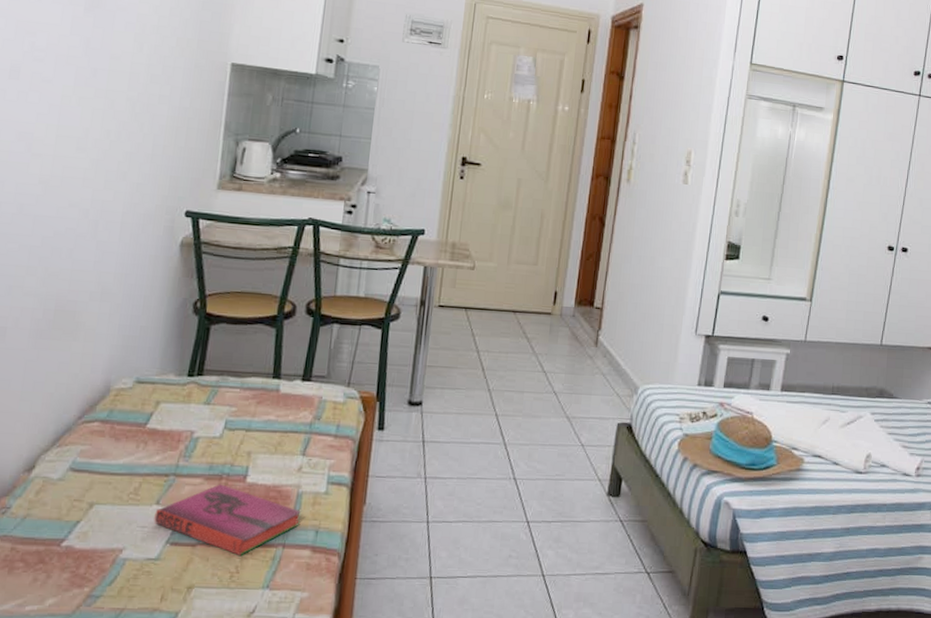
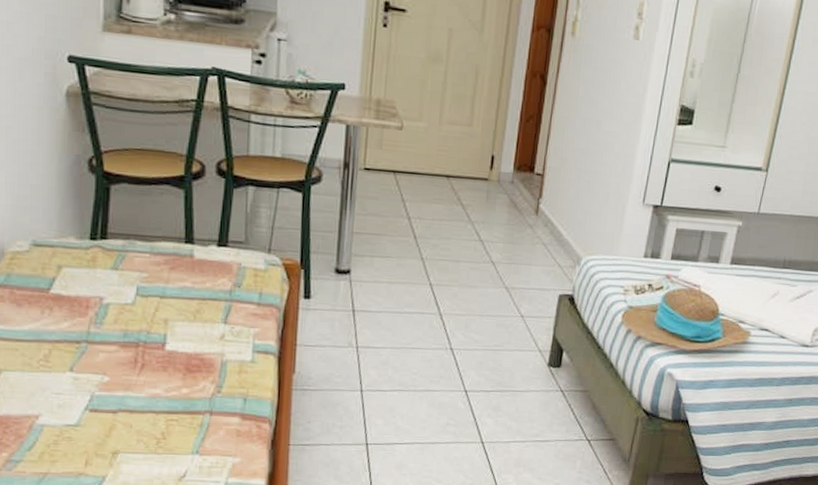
hardback book: present [154,484,301,557] -> none [69,351,226,423]

